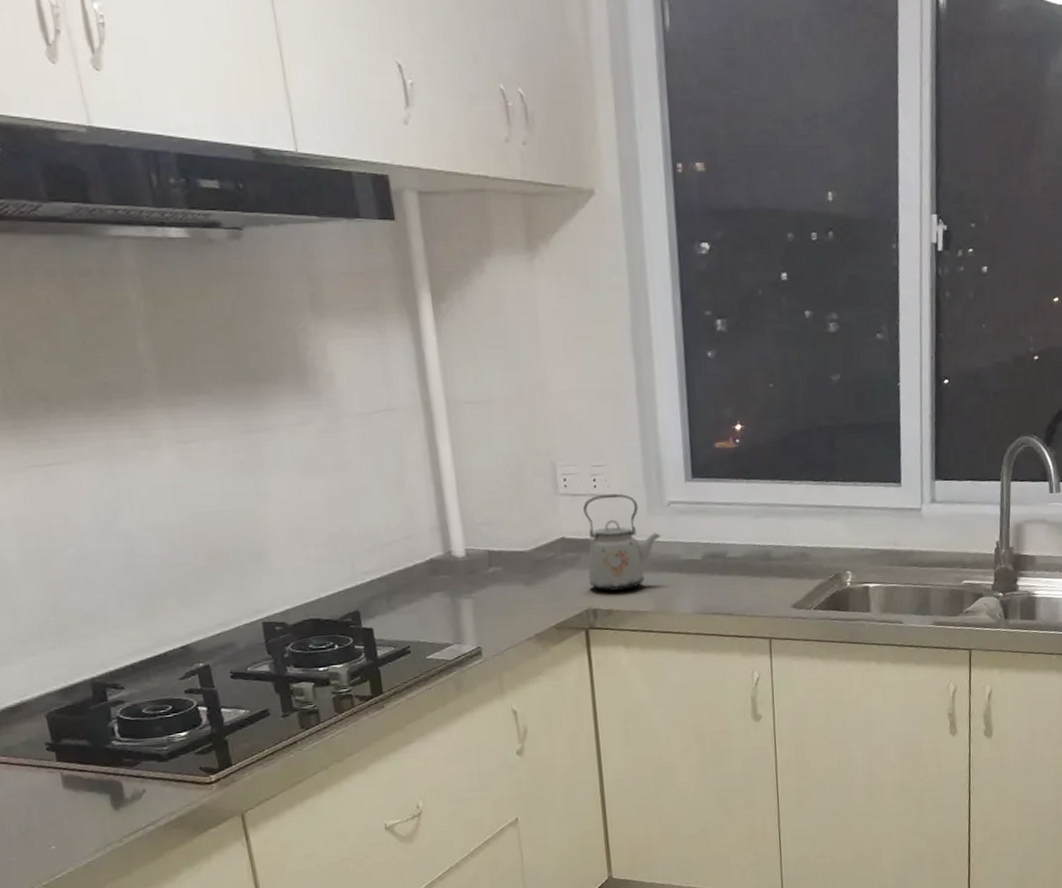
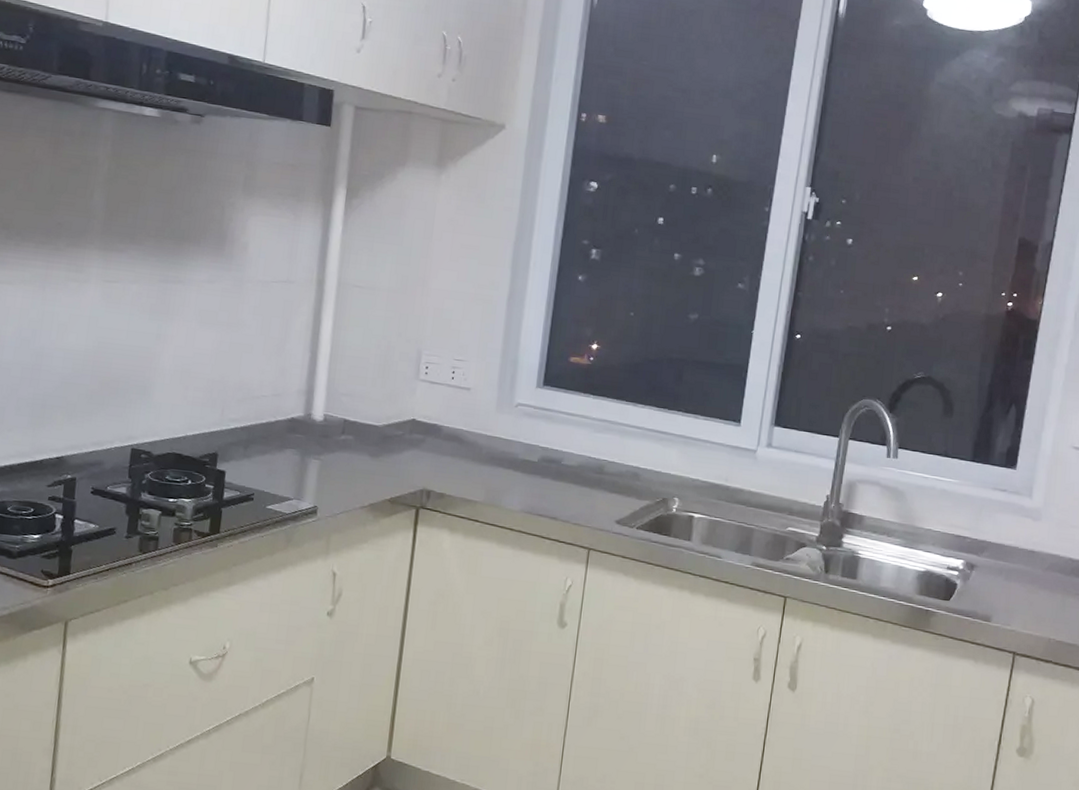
kettle: present [583,494,661,592] -> none [429,386,504,478]

